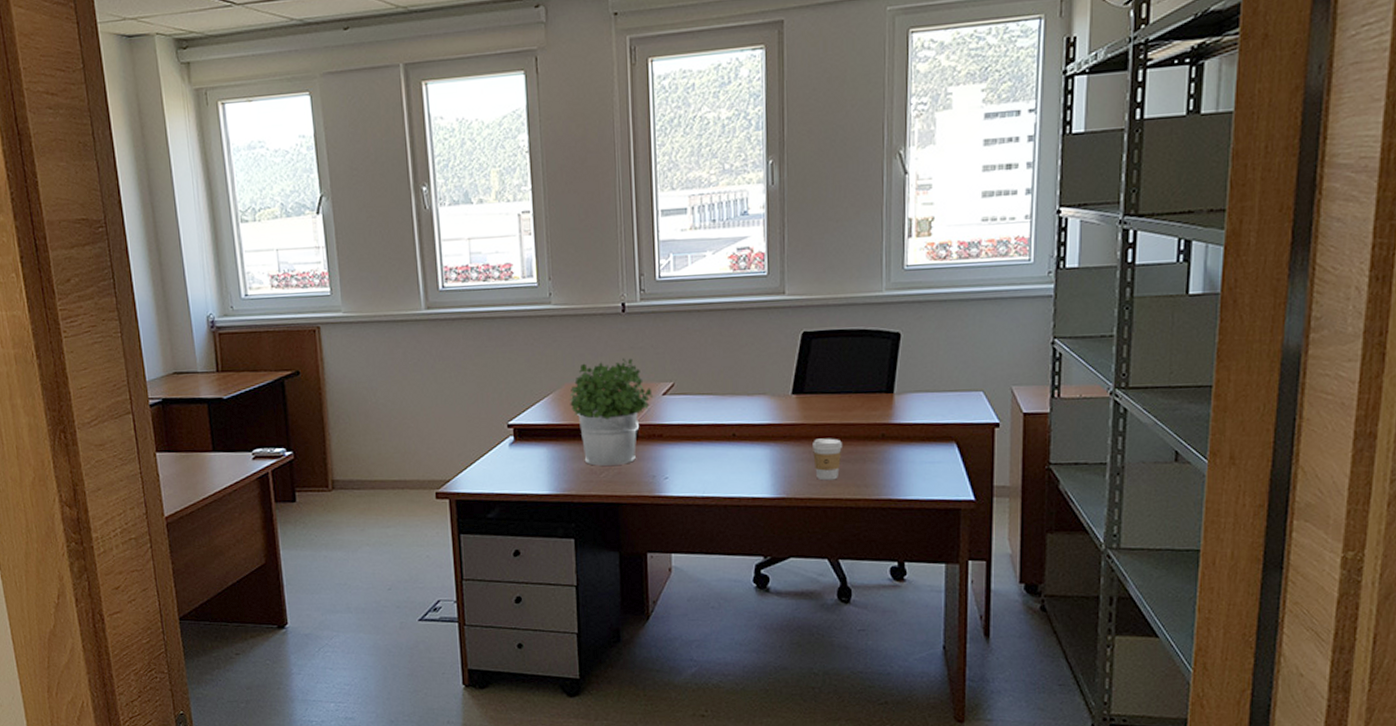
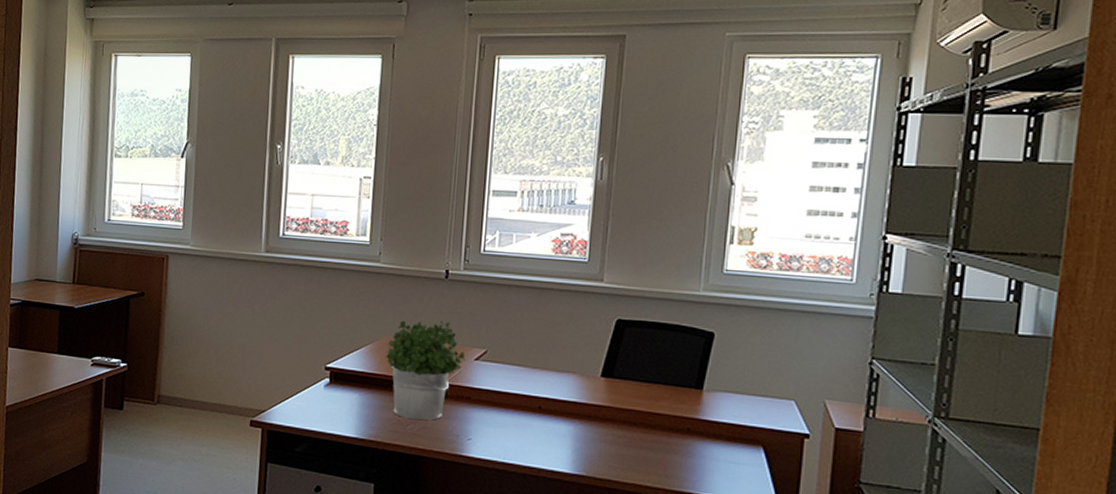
coffee cup: present [813,438,843,481] -> none [616,423,648,466]

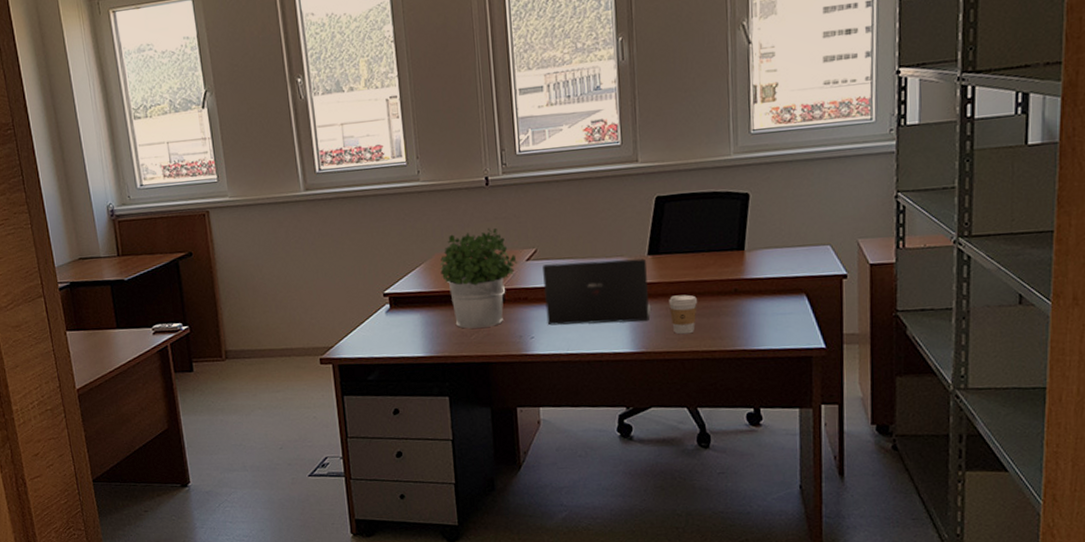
laptop: none [487,367,599,445] -> present [543,258,652,326]
coffee cup: none [616,423,648,466] -> present [669,294,698,335]

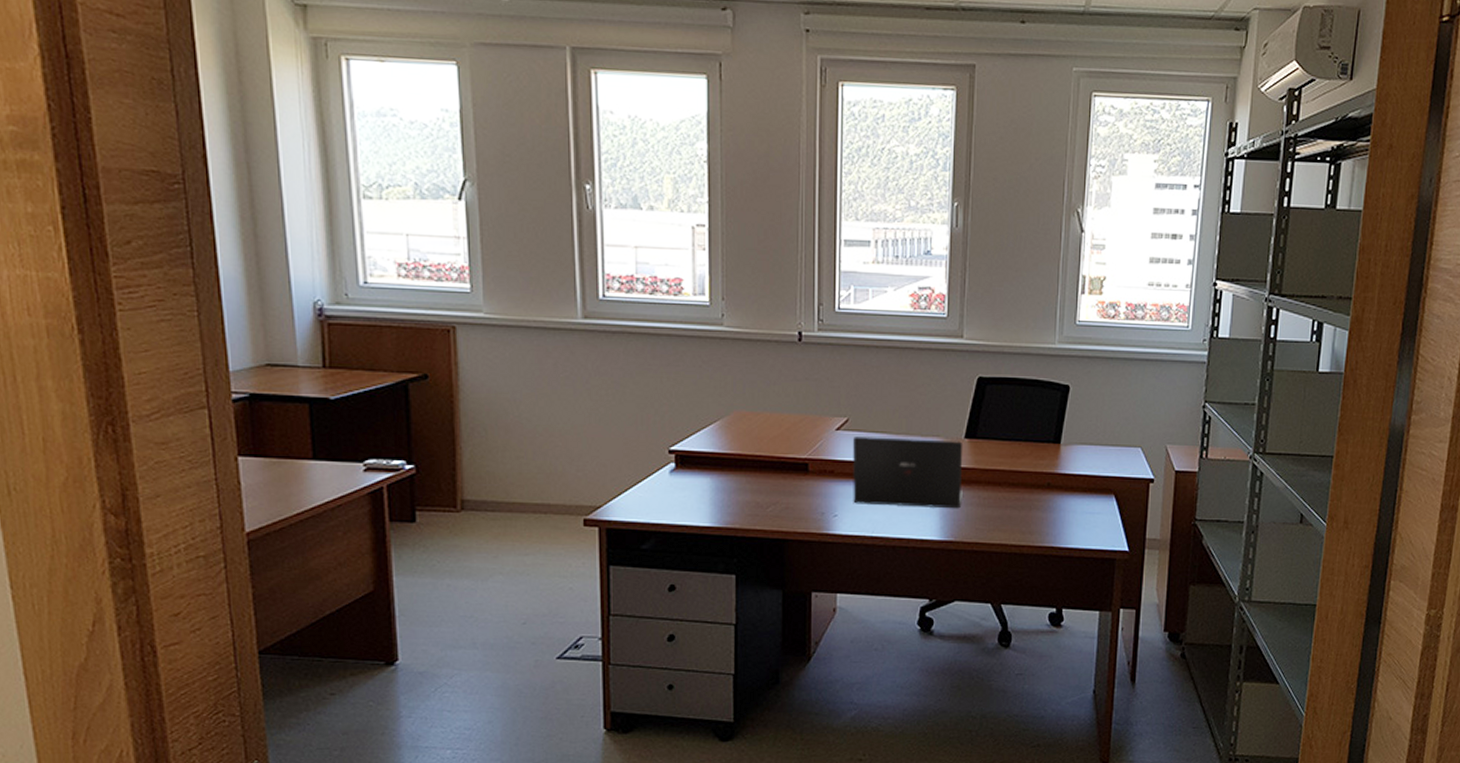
potted plant: present [440,227,517,329] -> none [738,389,826,500]
coffee cup: present [669,294,698,335] -> none [982,484,1011,526]

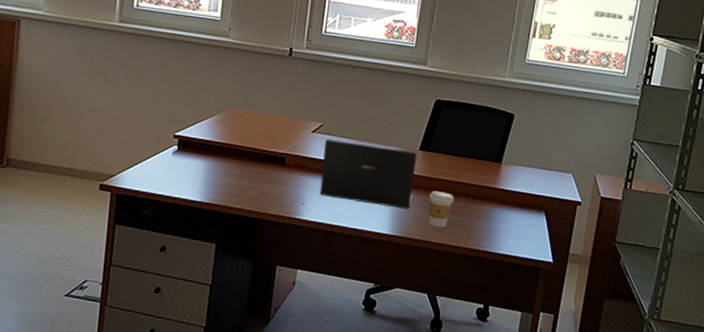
coffee cup: none [982,484,1011,526] -> present [428,191,455,228]

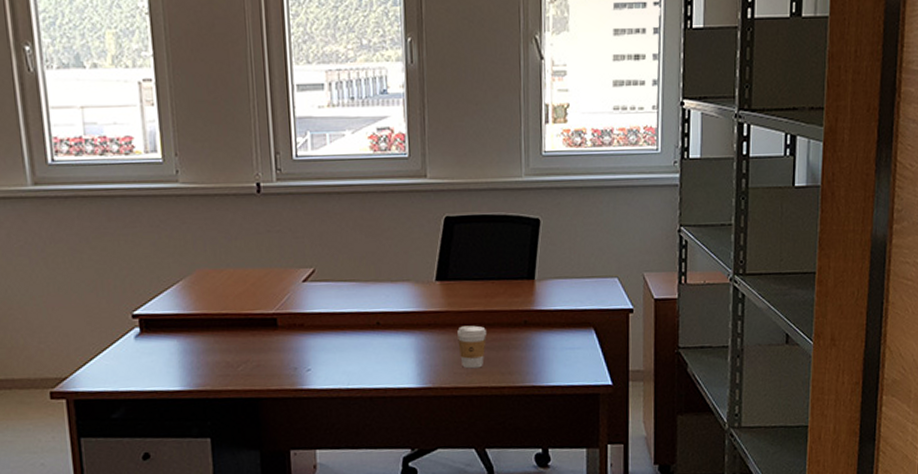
laptop: present [319,139,418,210] -> none [321,284,439,357]

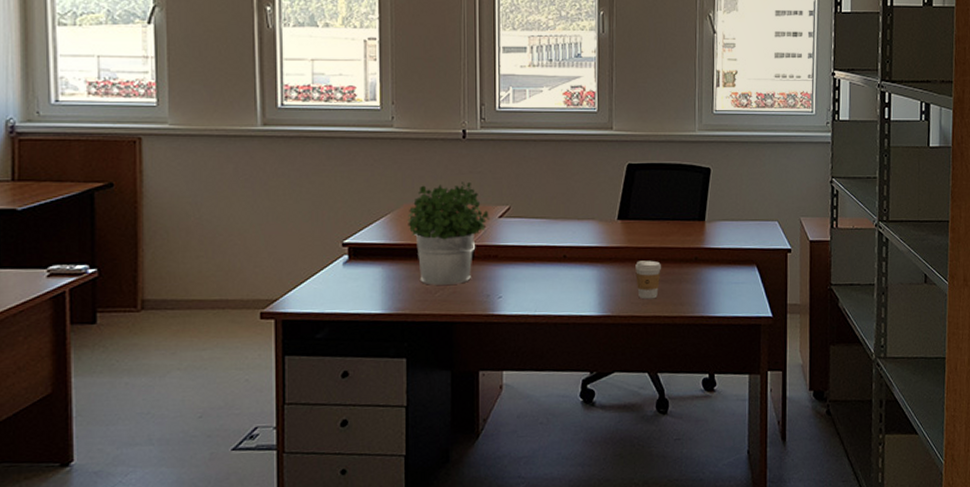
potted plant: none [201,242,292,359] -> present [408,181,489,285]

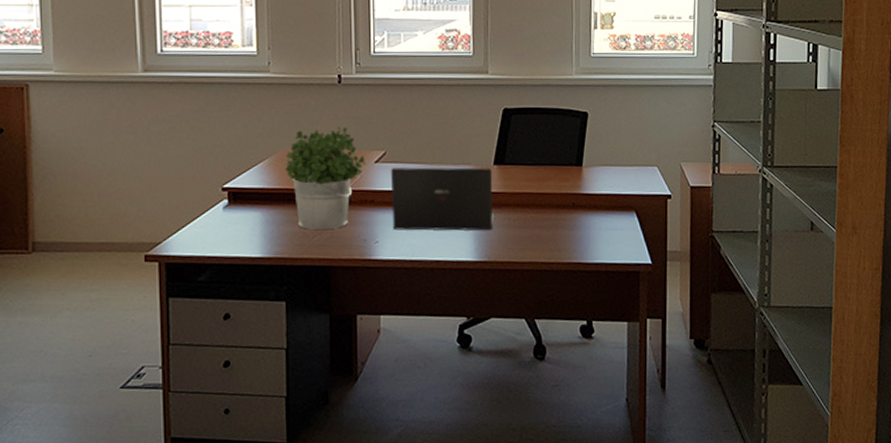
laptop: none [515,222,619,286] -> present [391,167,495,231]
coffee cup: present [635,260,662,299] -> none [512,206,539,245]

